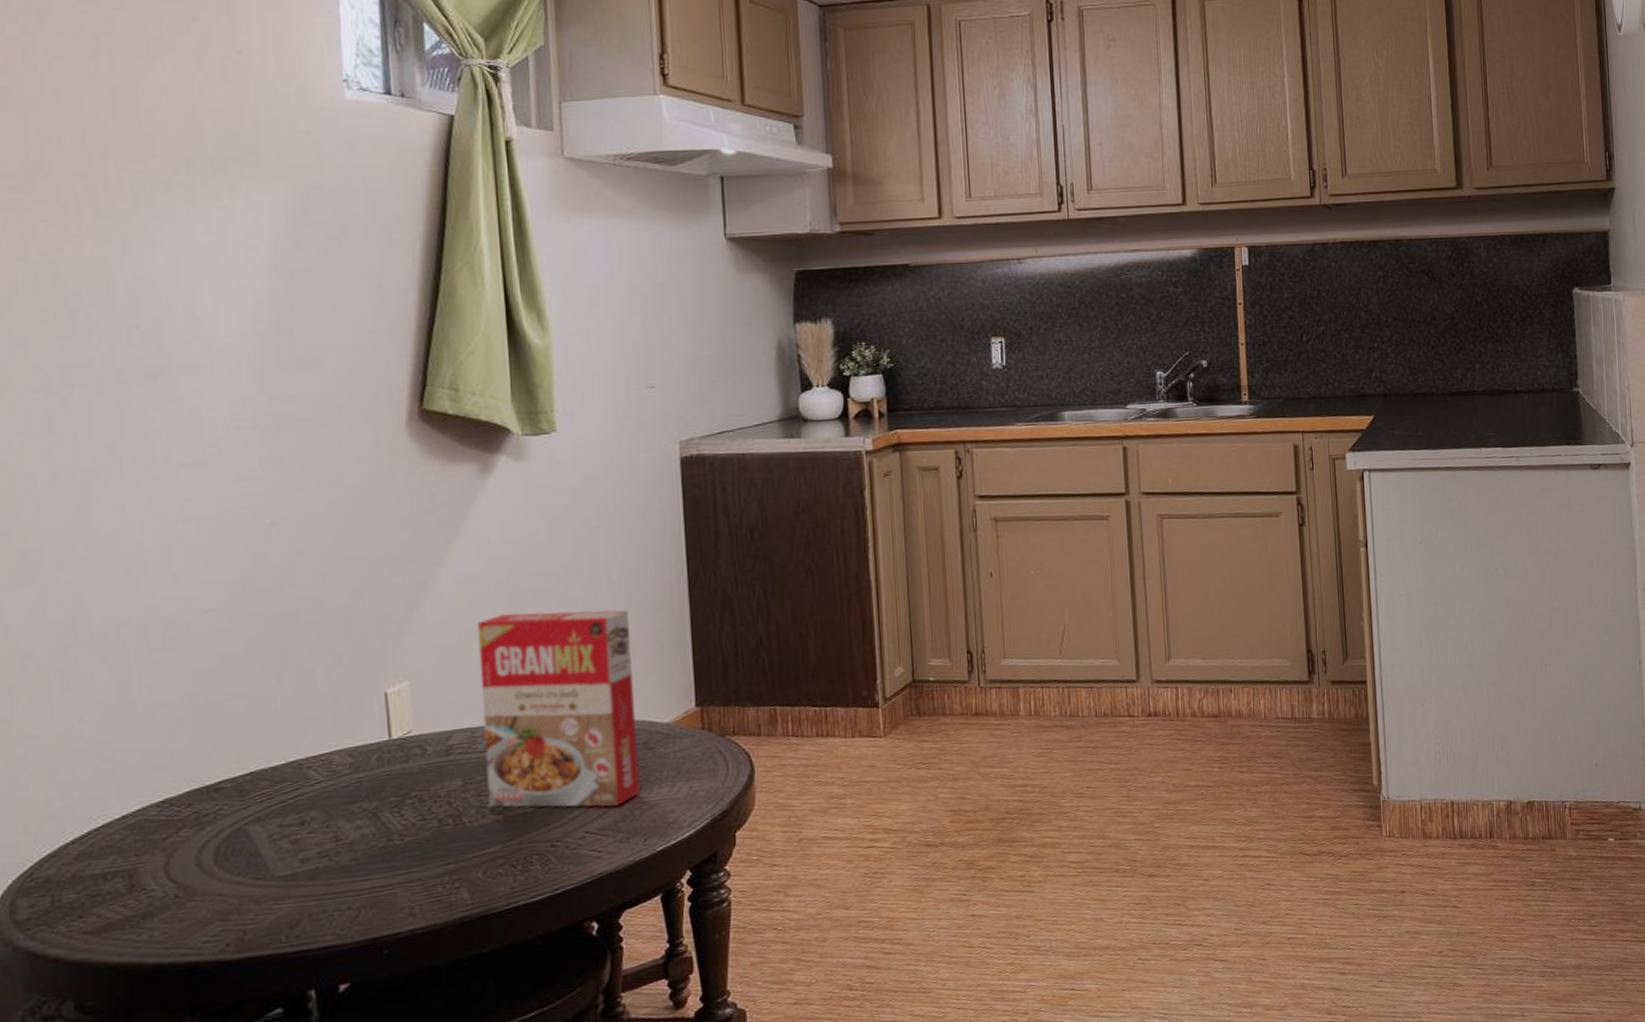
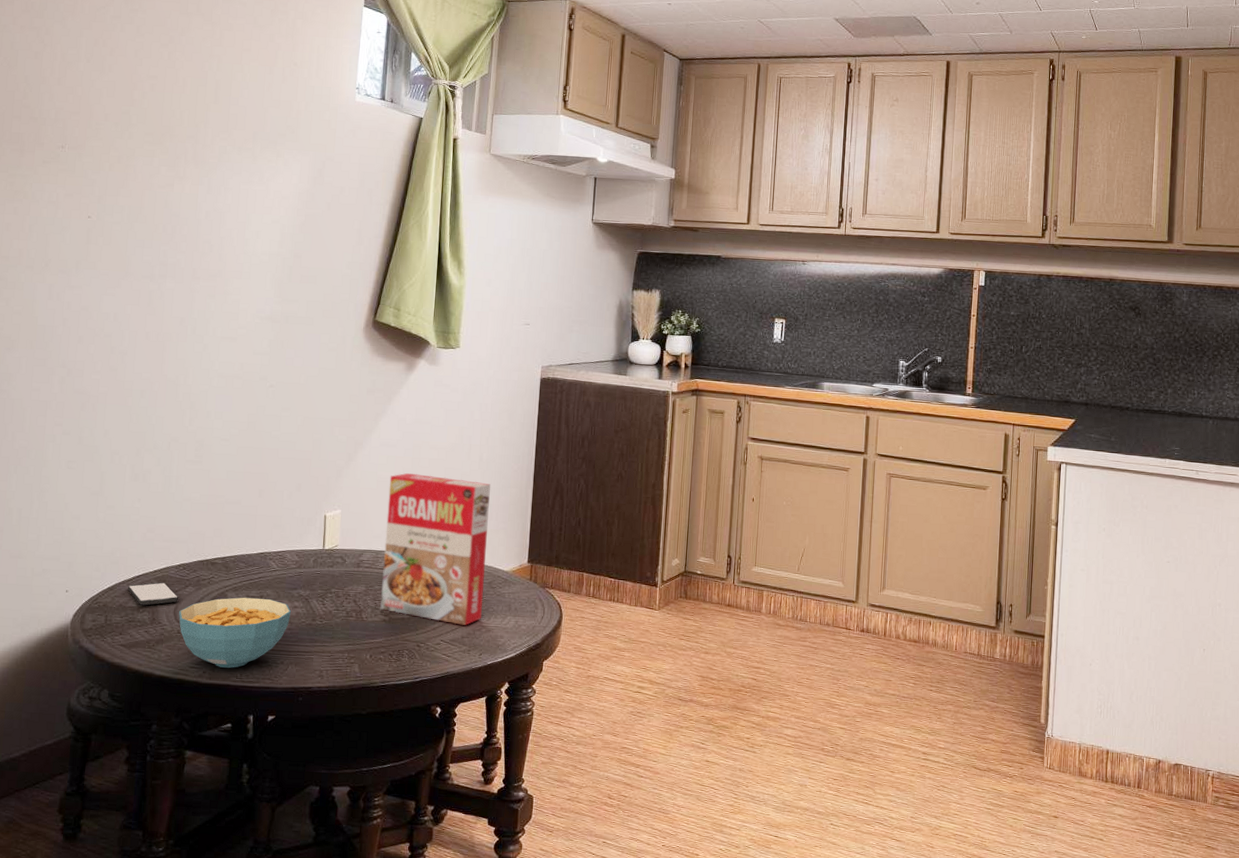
smartphone: none [81,830,168,870] -> present [127,582,178,606]
cereal bowl: none [173,823,353,934] -> present [179,597,291,668]

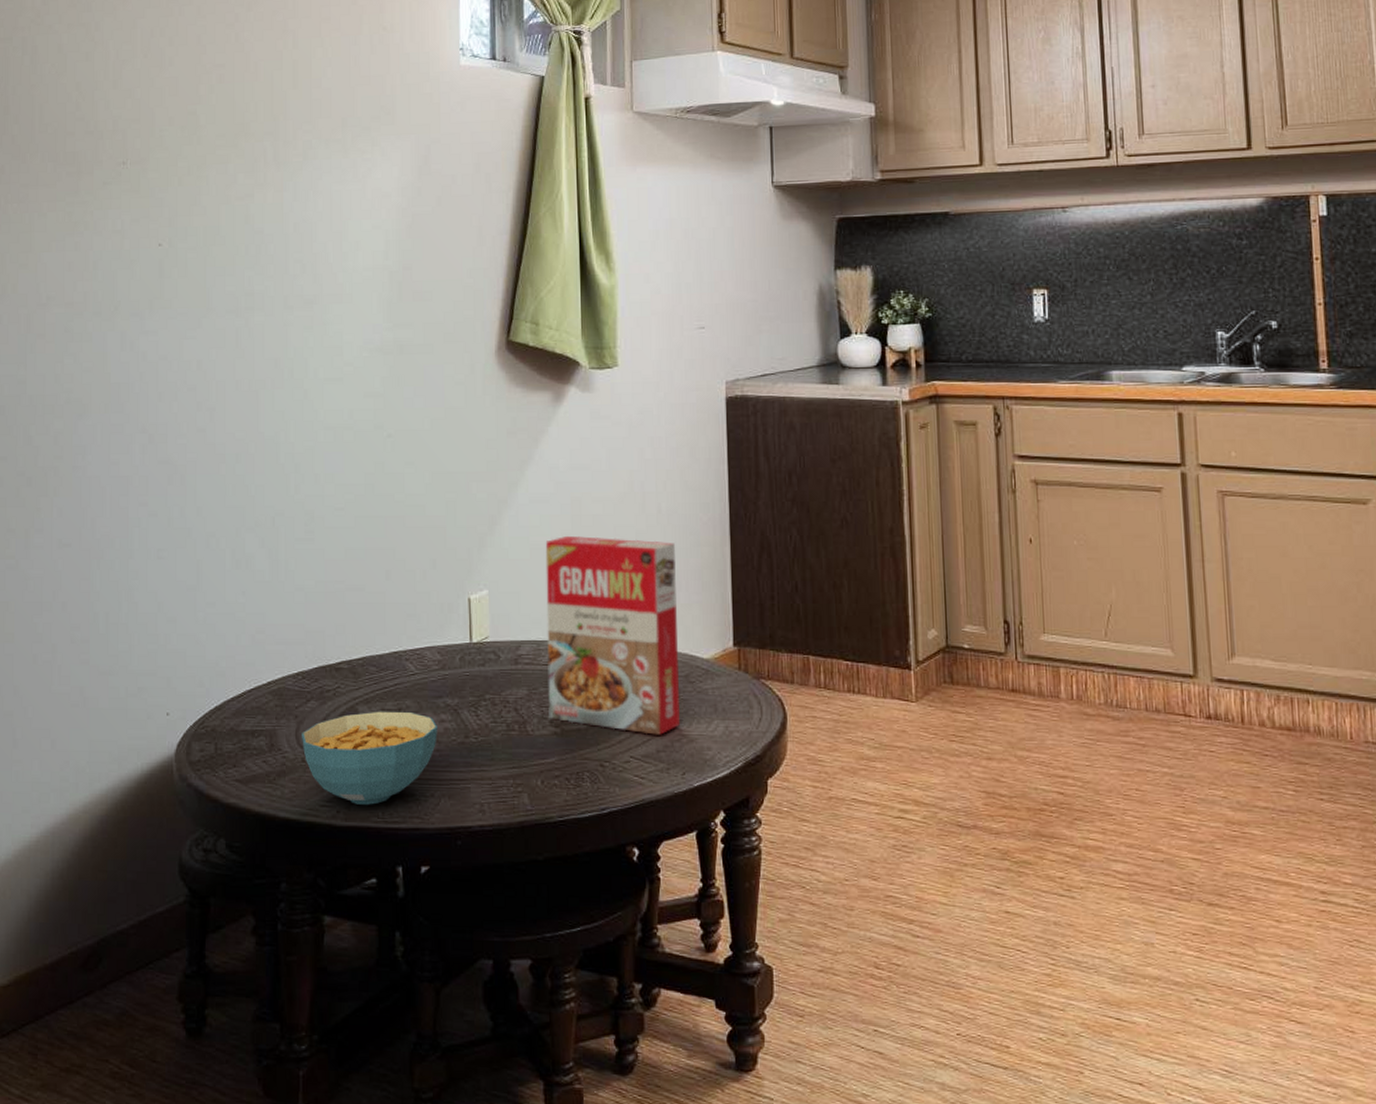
smartphone: present [127,582,178,606] -> none [238,697,299,728]

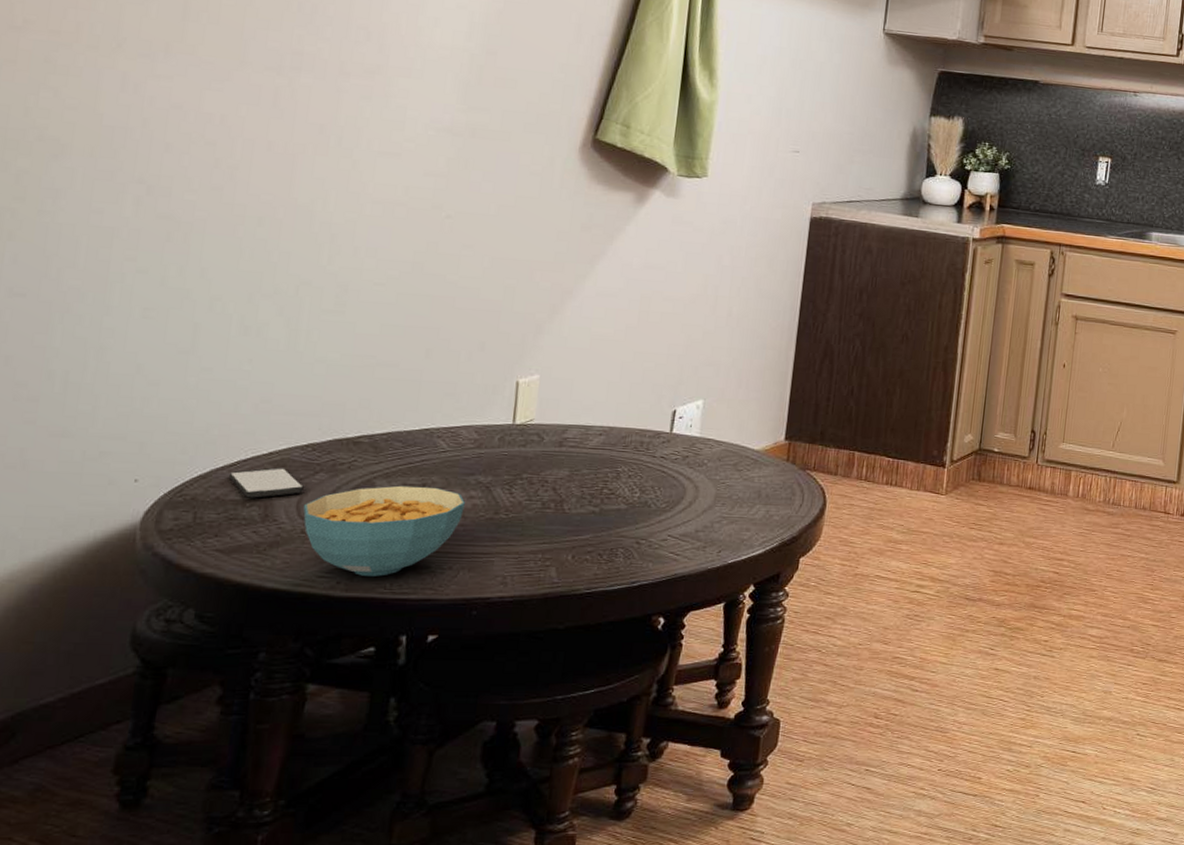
smartphone: none [238,697,299,728] -> present [228,467,304,498]
cereal box: present [545,535,680,735] -> none [588,329,741,517]

